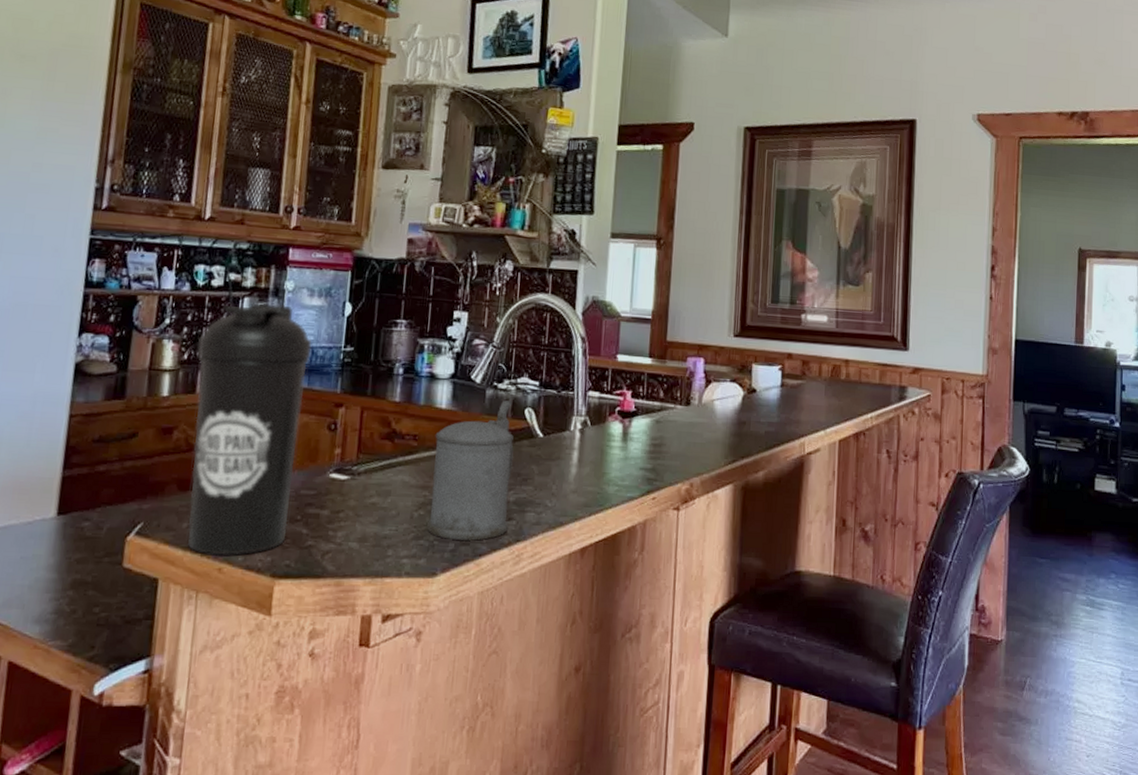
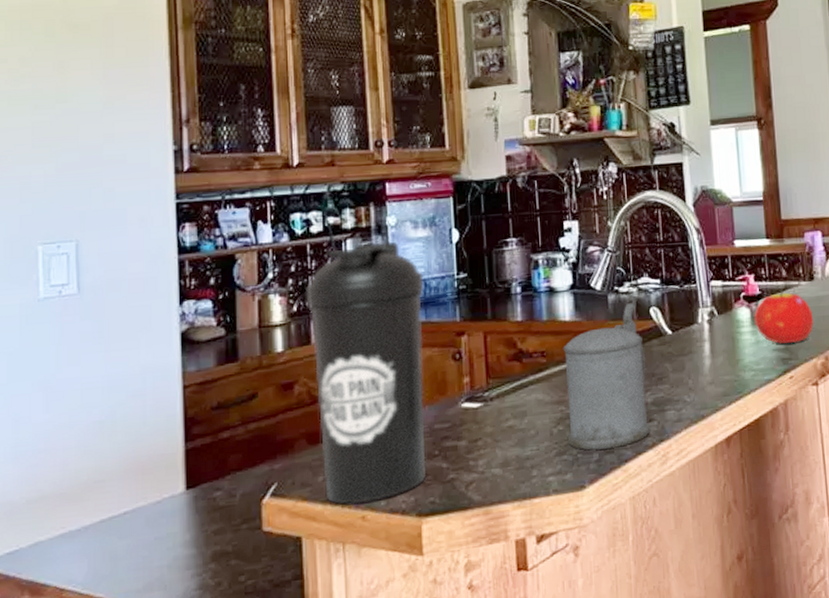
fruit: none [625,409,685,465] -> present [753,289,814,344]

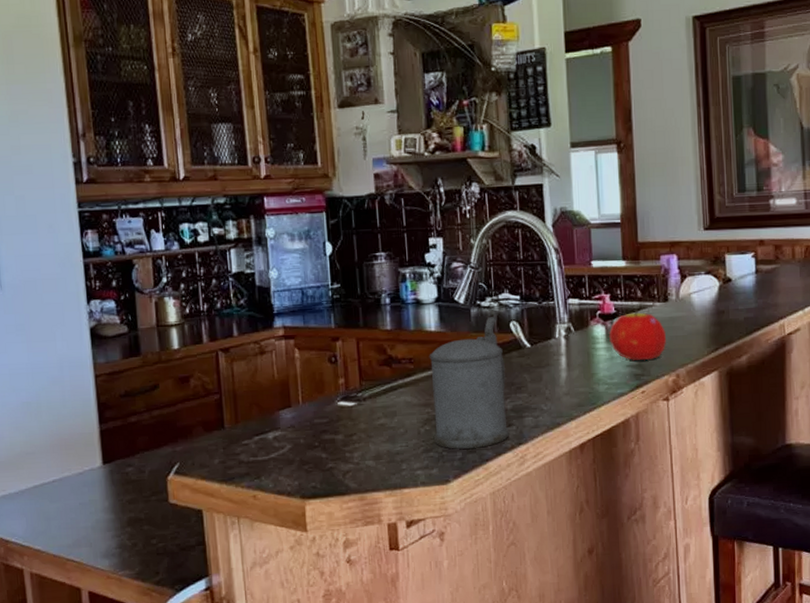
water bottle: present [306,241,426,505] -> none [196,252,308,485]

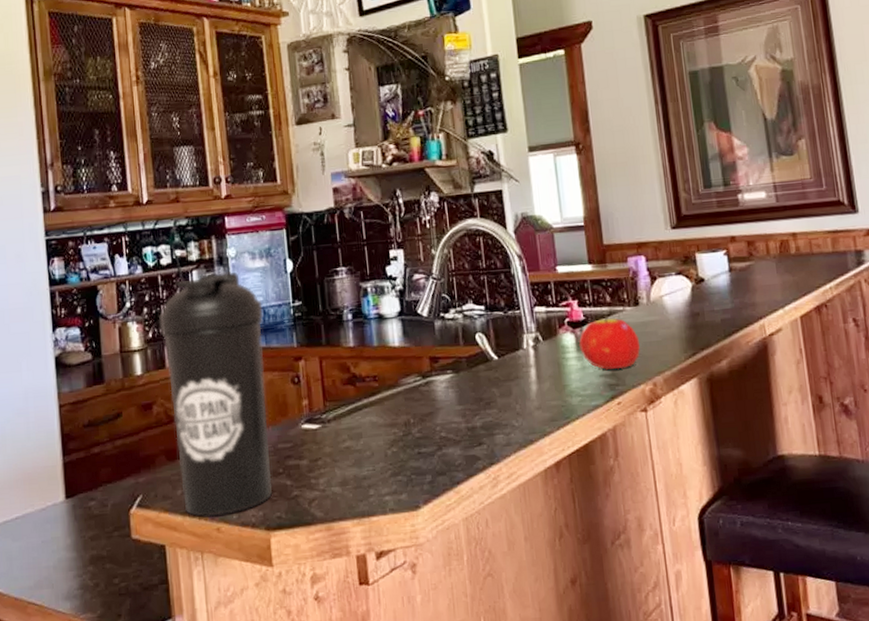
water bottle: none [196,252,308,485] -> present [159,272,272,517]
beer stein: present [429,317,509,449] -> none [393,329,480,472]

